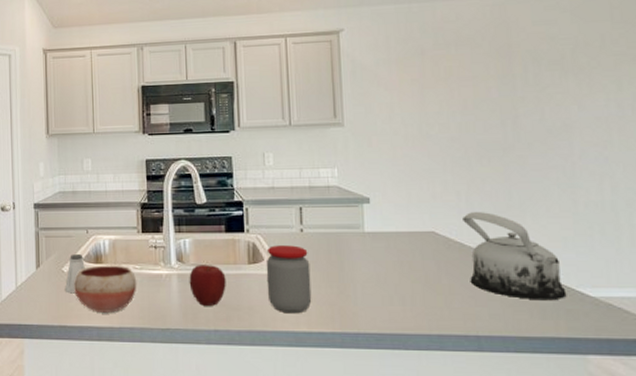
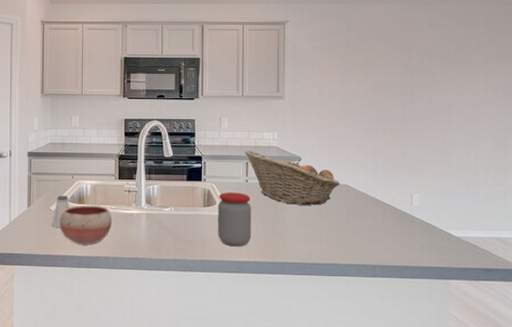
apple: present [189,265,226,306] -> none [155,207,185,240]
fruit basket: none [296,192,425,259] -> present [244,151,340,205]
teapot: present [463,212,567,301] -> none [369,170,439,239]

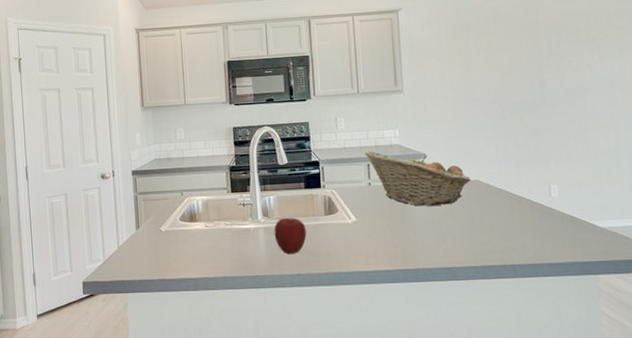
saltshaker: present [52,196,70,228] -> none [163,215,181,250]
bowl: present [59,205,113,245] -> none [171,222,229,266]
apple: none [155,207,185,240] -> present [274,218,307,254]
jar: present [217,192,252,247] -> none [340,197,379,256]

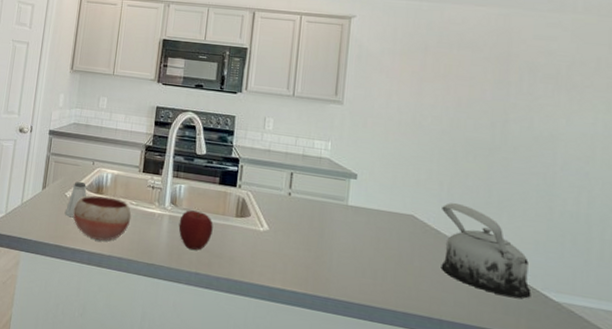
saltshaker: none [163,215,181,250] -> present [65,182,87,218]
bowl: none [171,222,229,266] -> present [73,195,132,241]
fruit basket: present [364,151,471,206] -> none [289,159,405,235]
teapot: none [501,162,582,233] -> present [441,203,532,299]

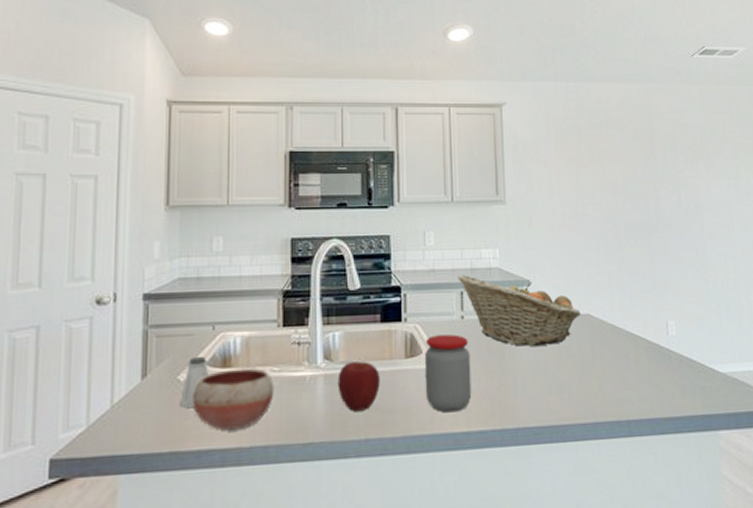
jar: none [249,203,293,271] -> present [424,334,472,413]
fruit basket: none [289,159,405,235] -> present [457,275,581,346]
teapot: present [441,203,532,299] -> none [614,293,702,380]

